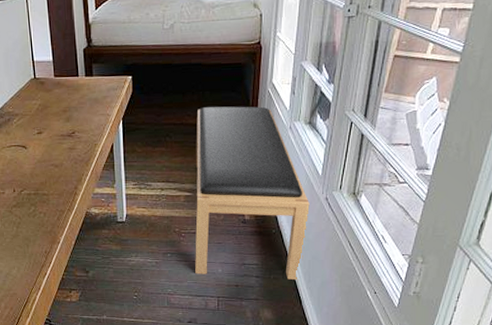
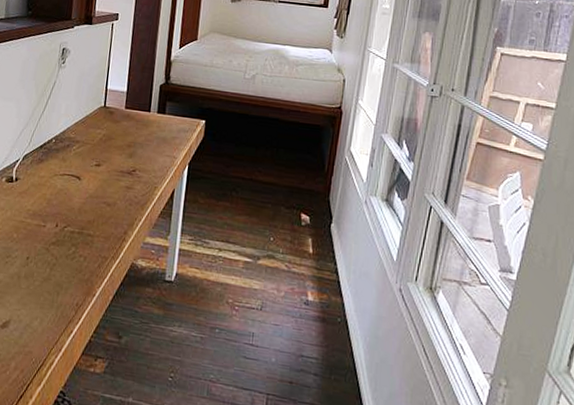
bench: present [195,106,310,281] -> none [244,164,381,387]

